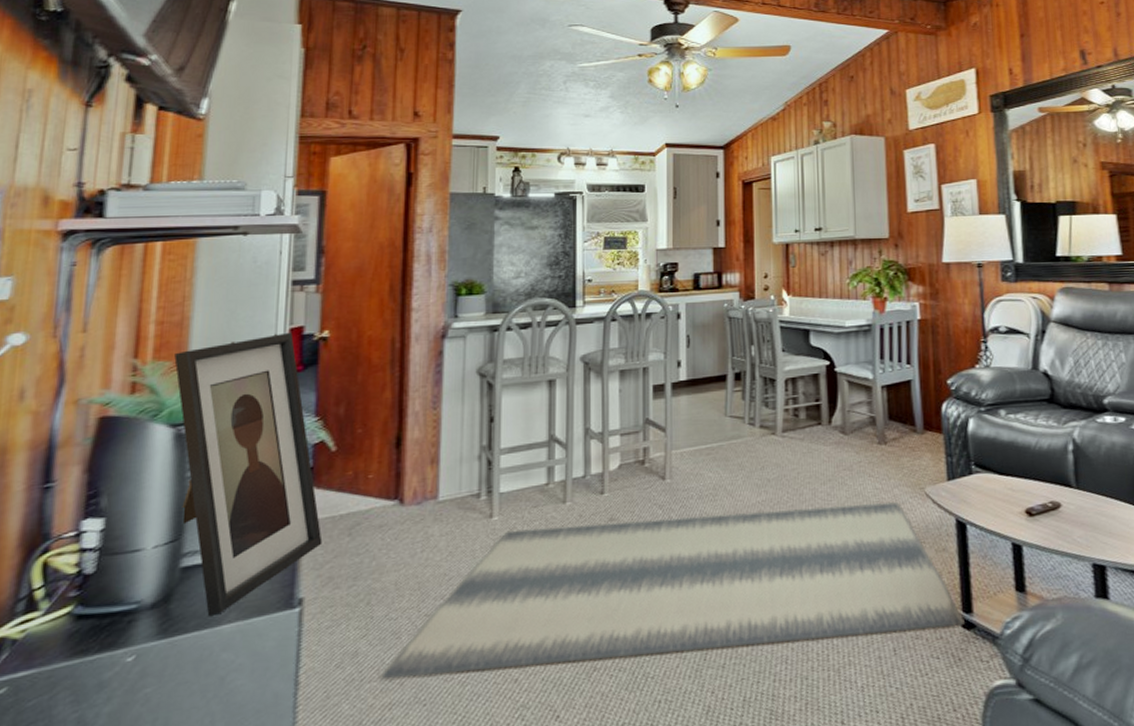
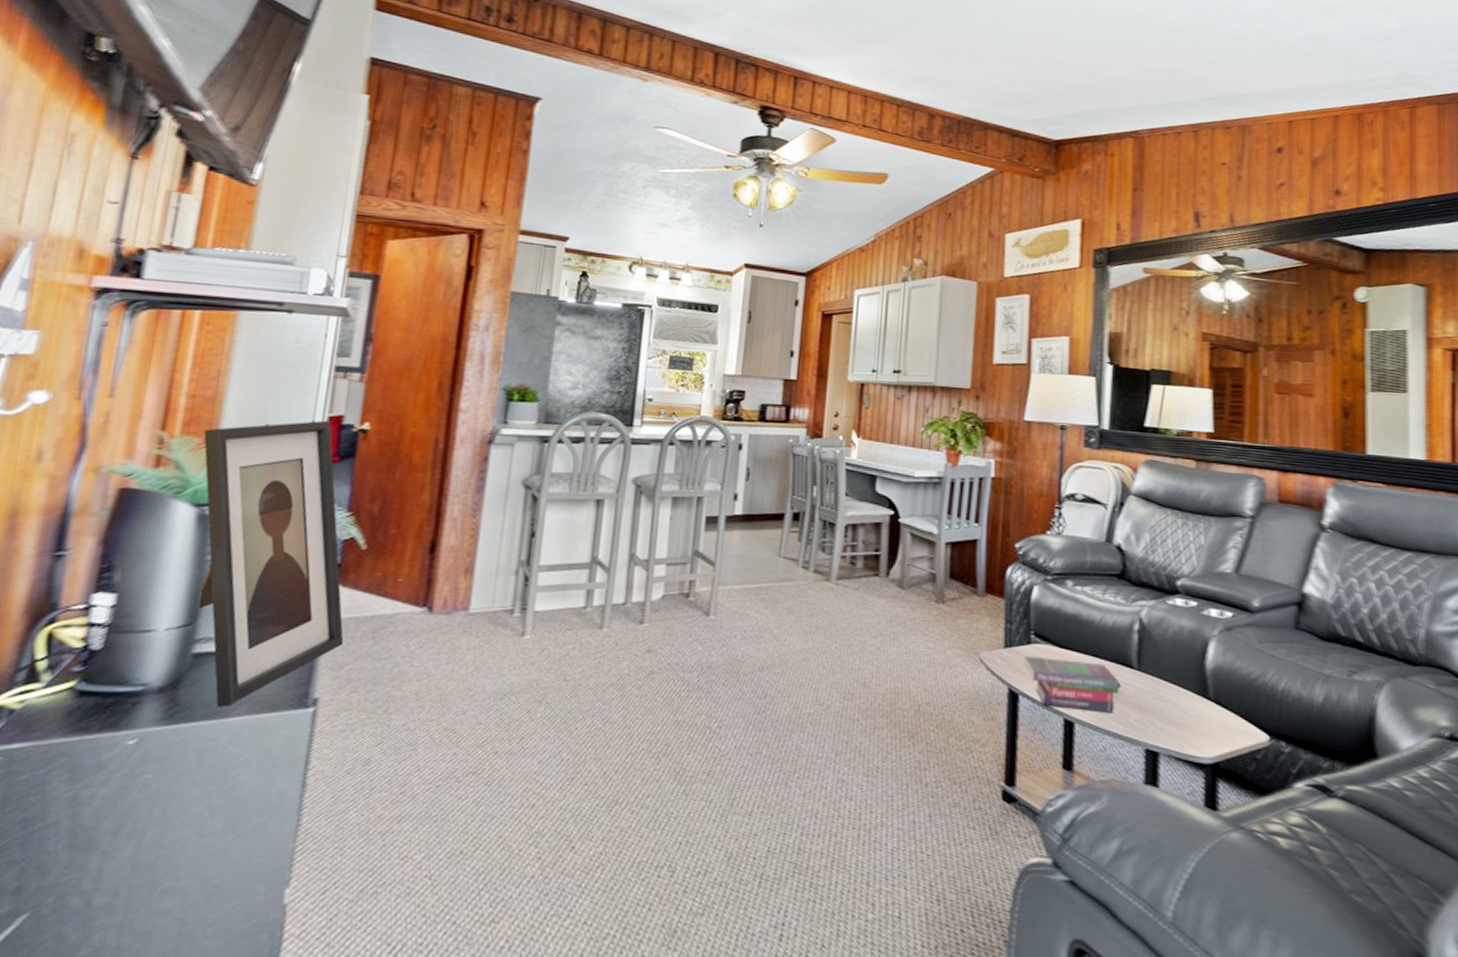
rug: present [378,502,965,679] -> none [389,651,1006,799]
books: none [967,486,1061,533] -> present [1023,655,1119,713]

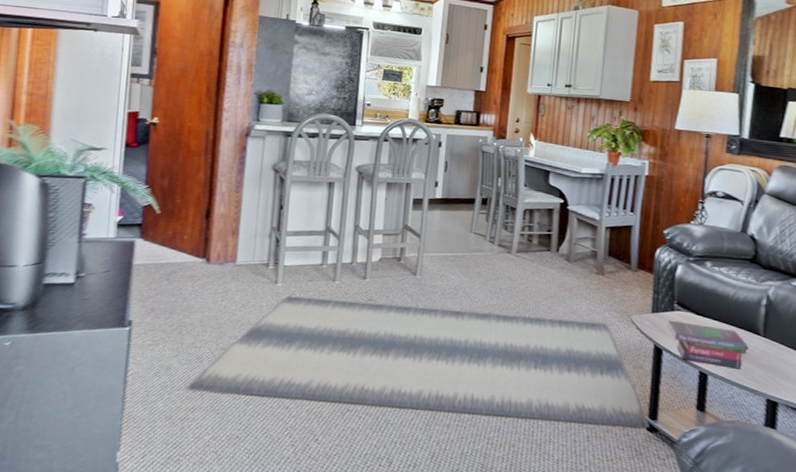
picture frame: present [196,420,344,706] -> none [40,115,148,322]
rug: none [389,651,1006,799] -> present [184,295,649,428]

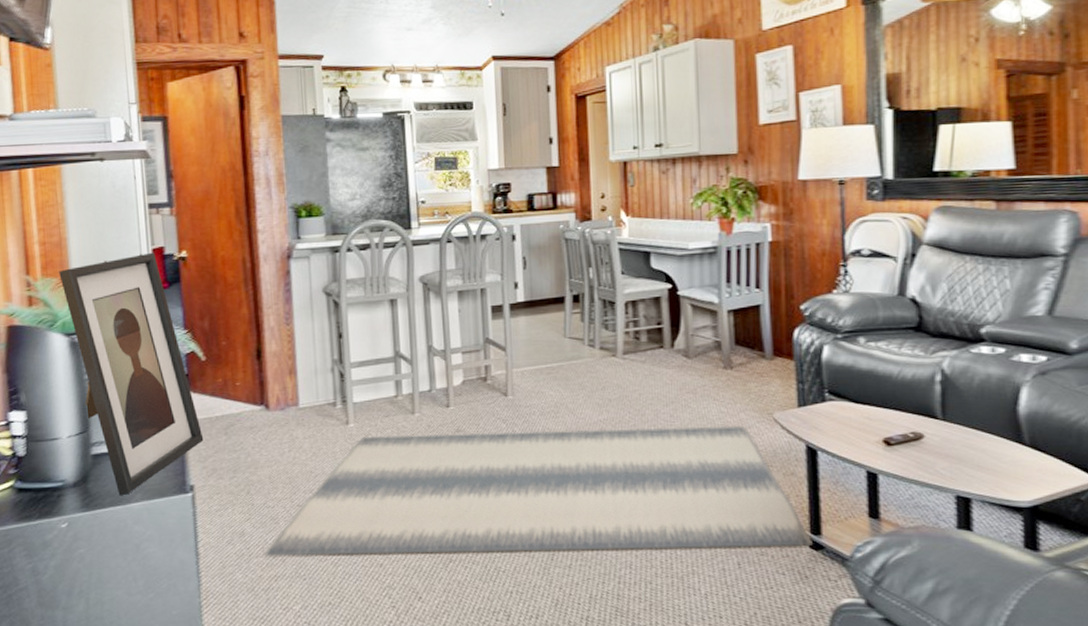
picture frame: none [40,115,148,322] -> present [59,252,204,495]
books: present [667,320,747,369] -> none [819,413,923,463]

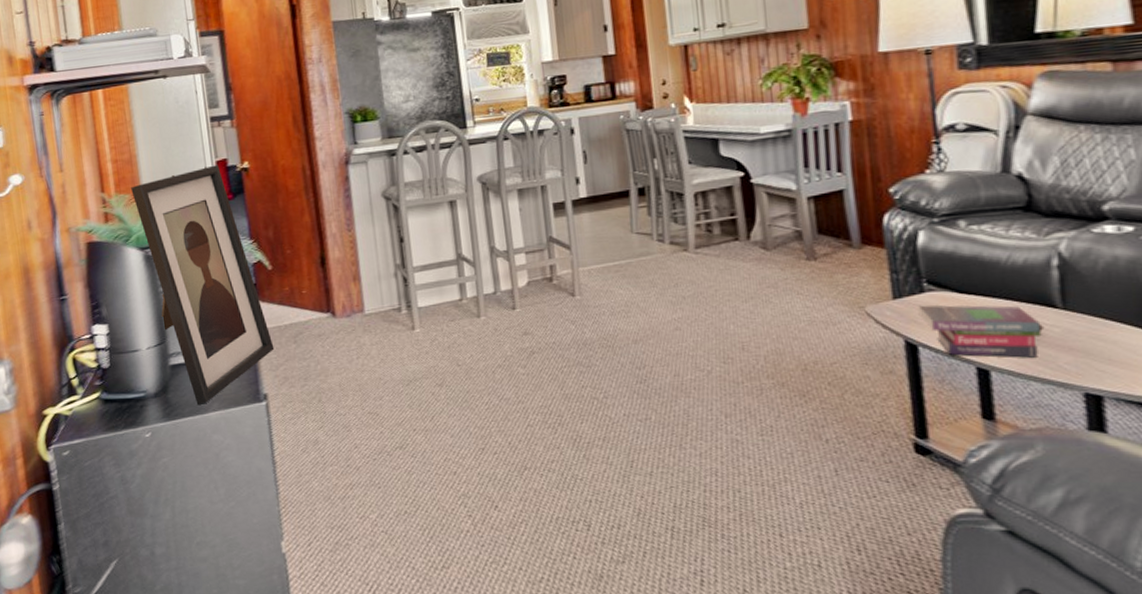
rug: present [263,426,812,555] -> none [337,321,919,463]
books: none [819,413,923,463] -> present [918,305,1042,358]

